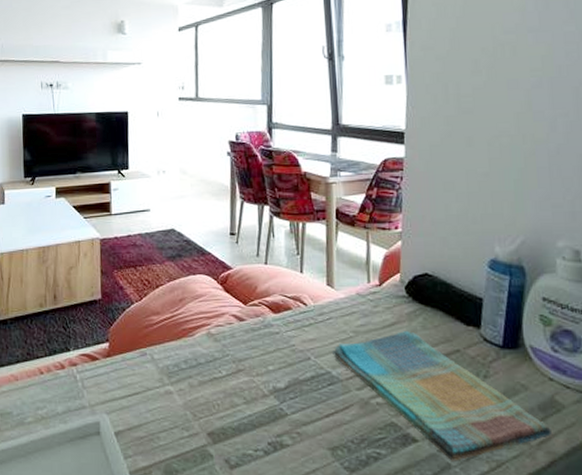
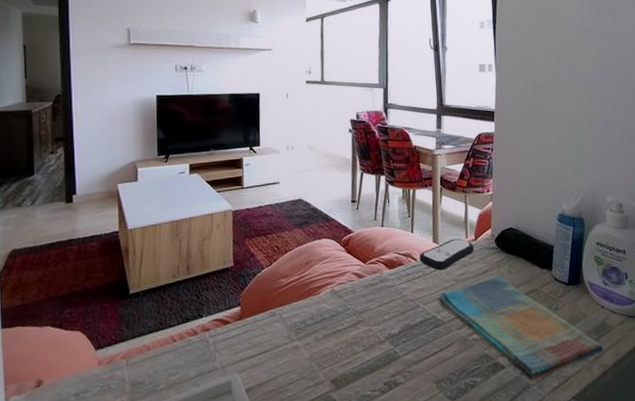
remote control: none [310,282,378,319] -> present [419,238,474,271]

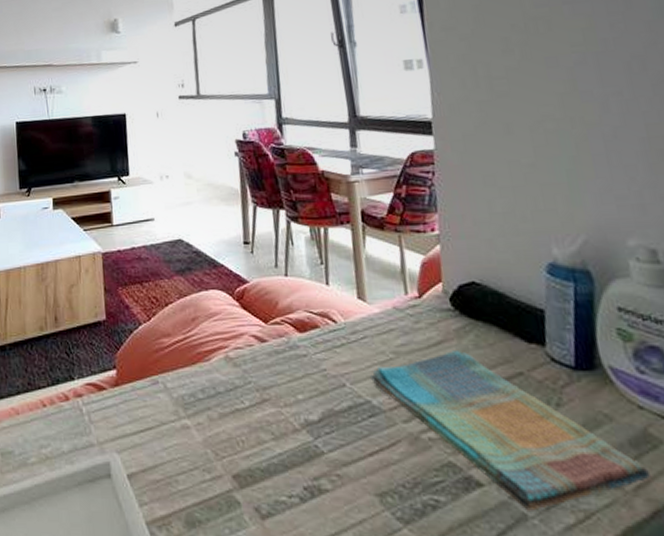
remote control: present [419,238,474,271] -> none [340,294,419,338]

